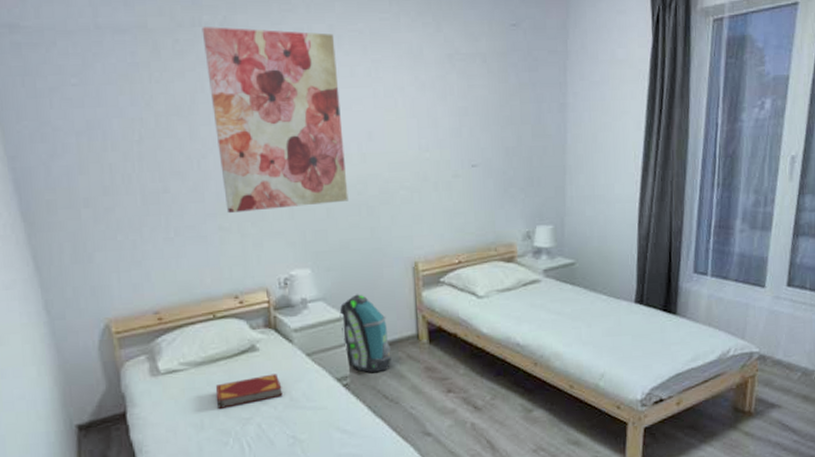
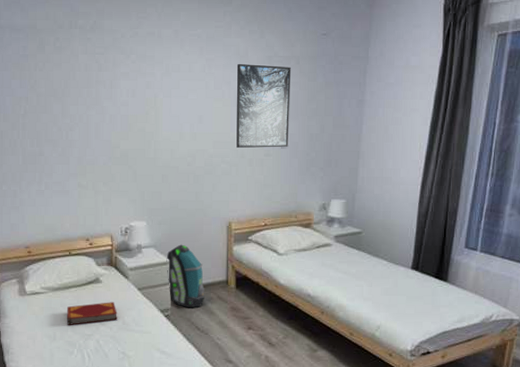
wall art: present [202,27,349,214] -> none [77,29,180,175]
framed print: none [411,64,481,170] -> present [236,63,291,149]

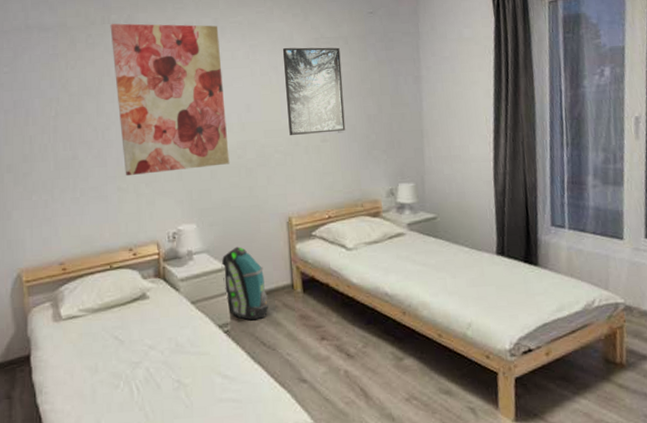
hardback book: present [66,302,117,325] -> none [109,320,169,353]
wall art: none [77,29,180,175] -> present [110,23,230,176]

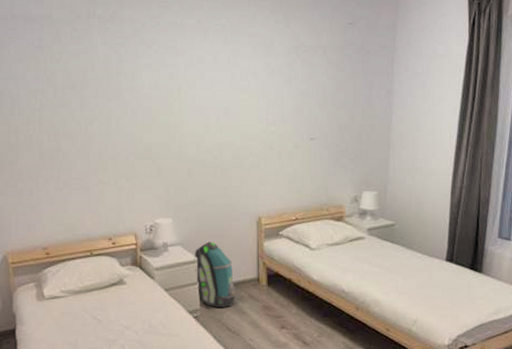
wall art: present [110,23,230,176] -> none [95,19,206,170]
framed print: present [283,47,346,136] -> none [263,53,318,141]

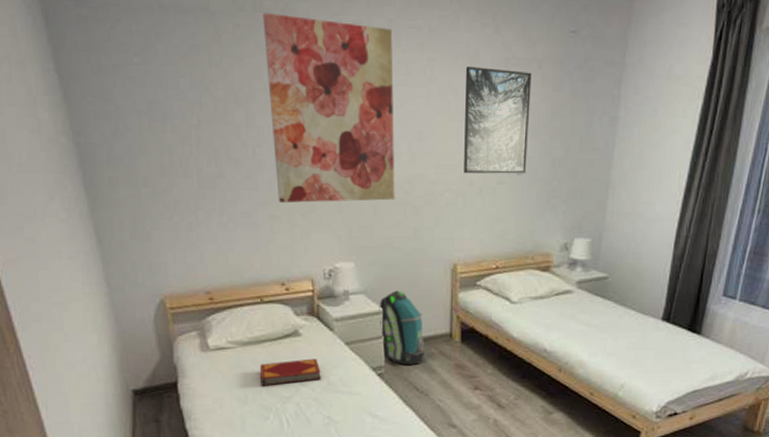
hardback book: none [88,304,143,330] -> present [259,358,321,386]
wall art: none [95,19,206,170] -> present [262,13,395,204]
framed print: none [263,53,318,141] -> present [464,65,532,174]

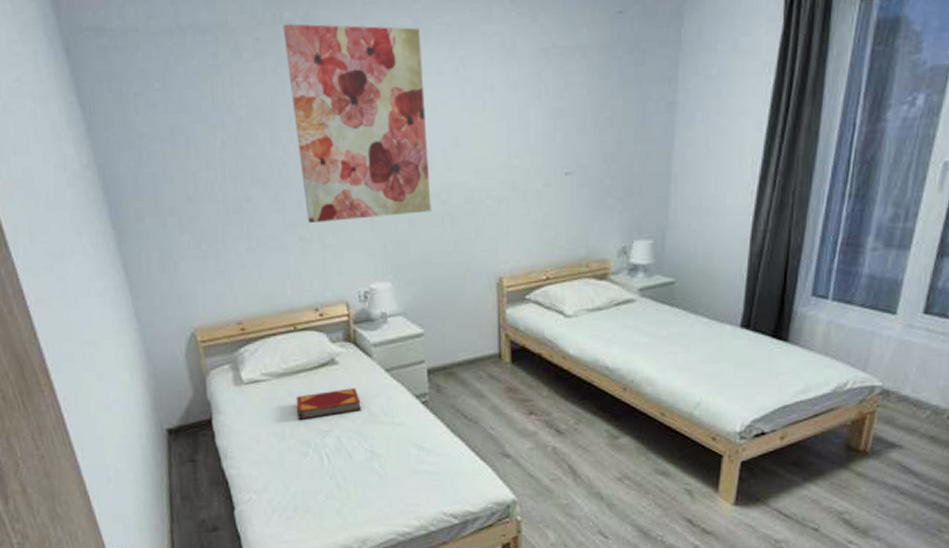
backpack: present [379,290,425,365] -> none [419,309,472,390]
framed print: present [464,65,532,174] -> none [503,60,576,178]

